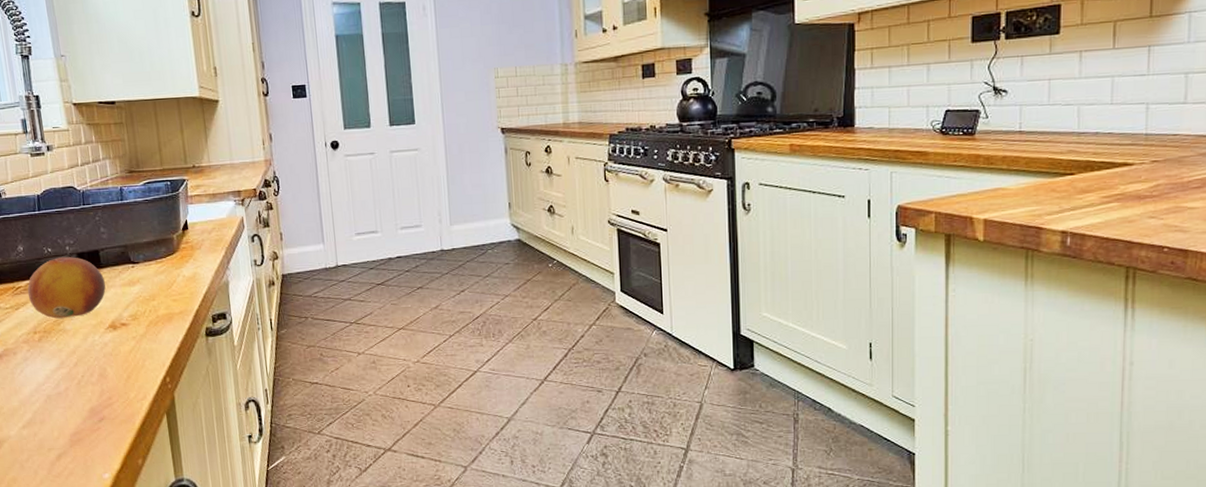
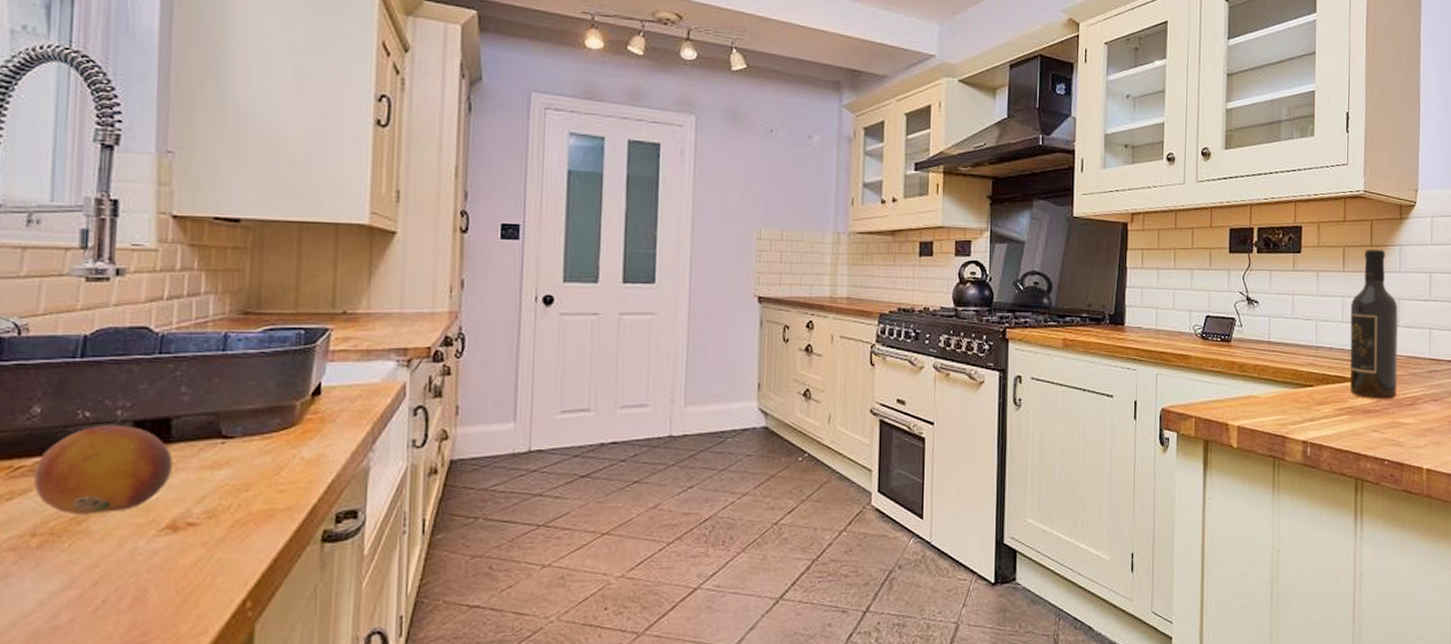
wine bottle: none [1120,20,1185,185] -> present [1349,250,1398,400]

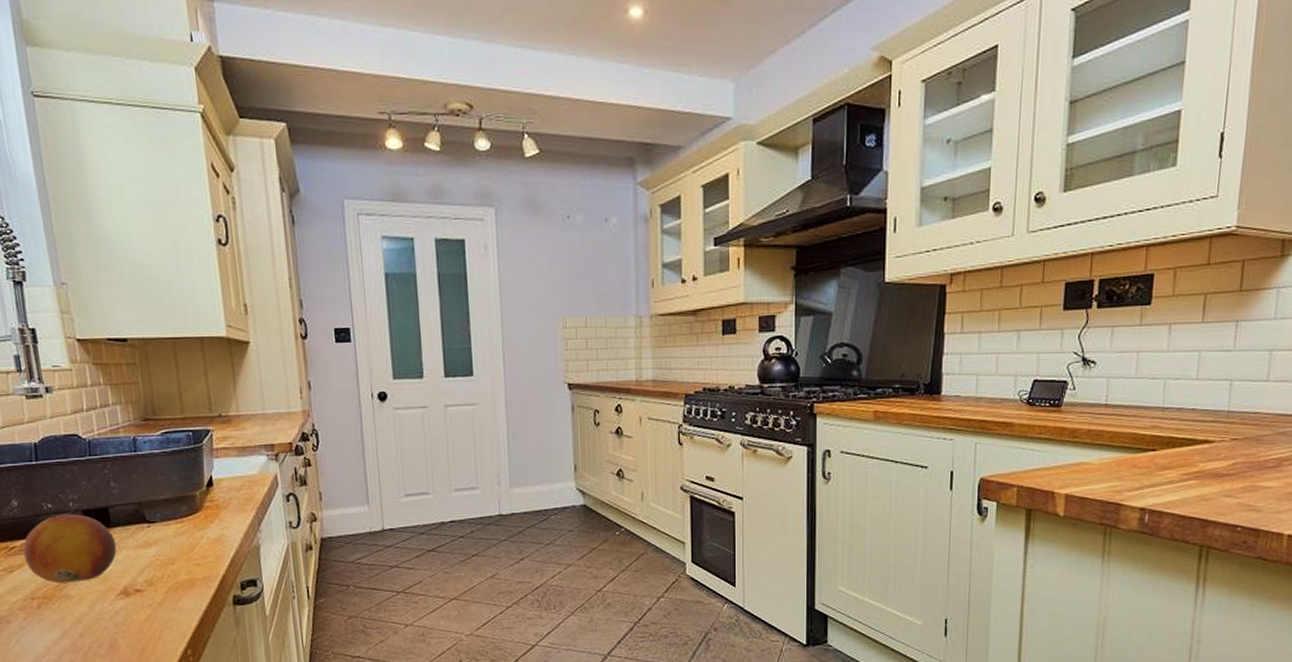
wine bottle: present [1349,250,1398,400] -> none [1200,295,1269,463]

